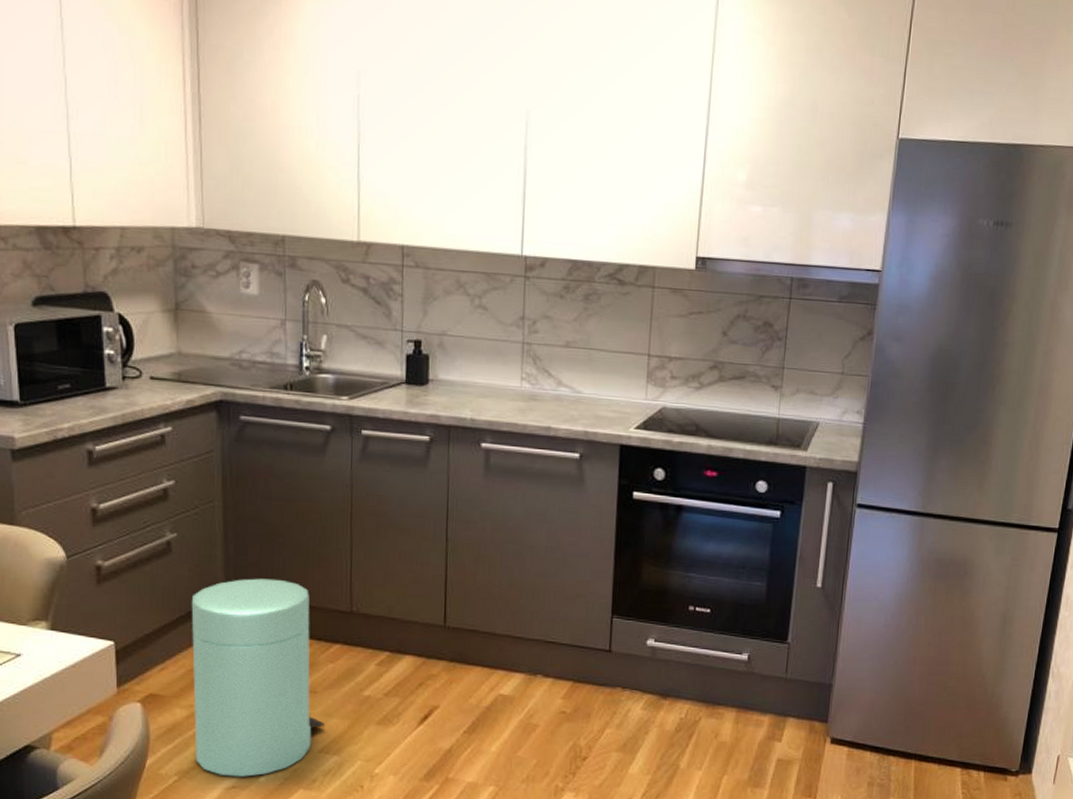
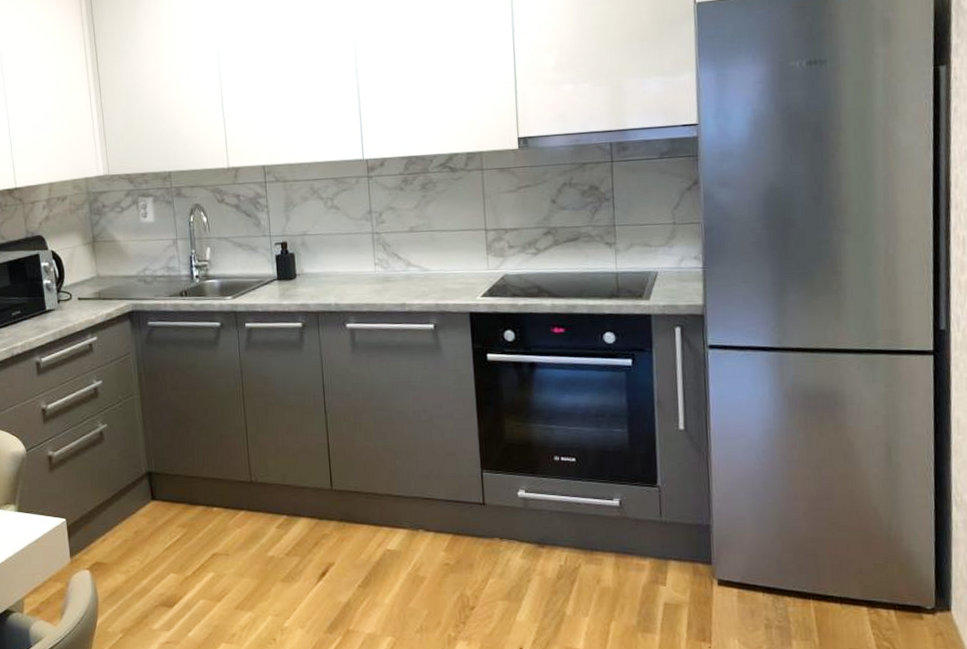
trash can: present [191,578,325,777] -> none [122,457,238,633]

